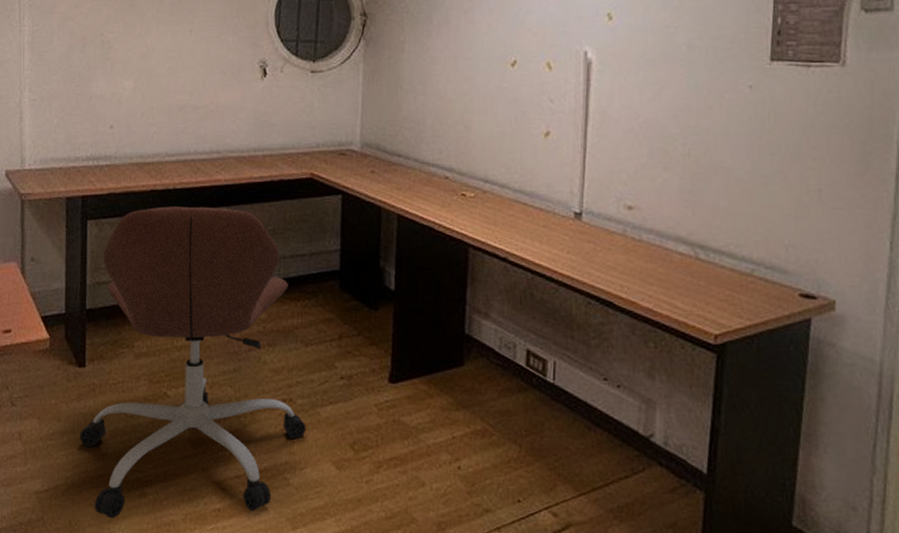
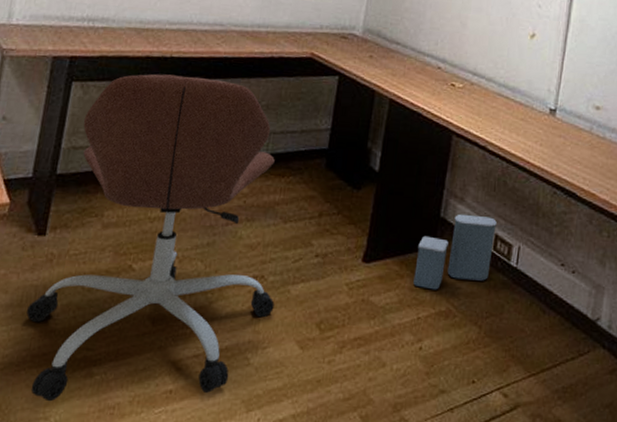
laundry hamper: none [444,329,528,409] -> present [413,214,498,290]

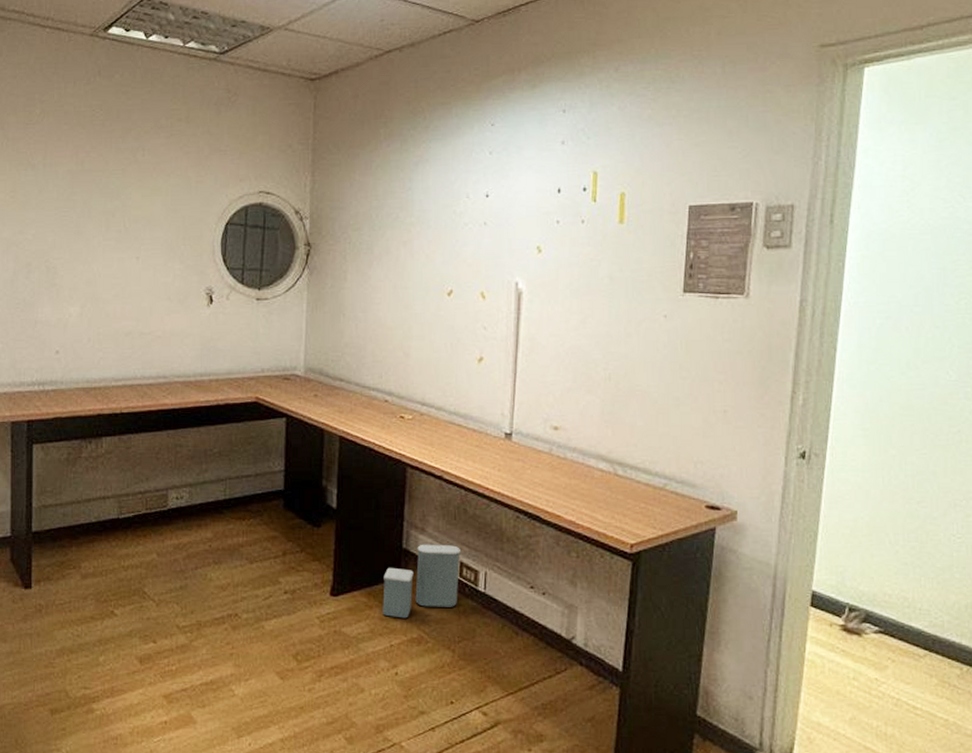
office chair: present [27,74,275,402] -> none [26,430,251,735]

